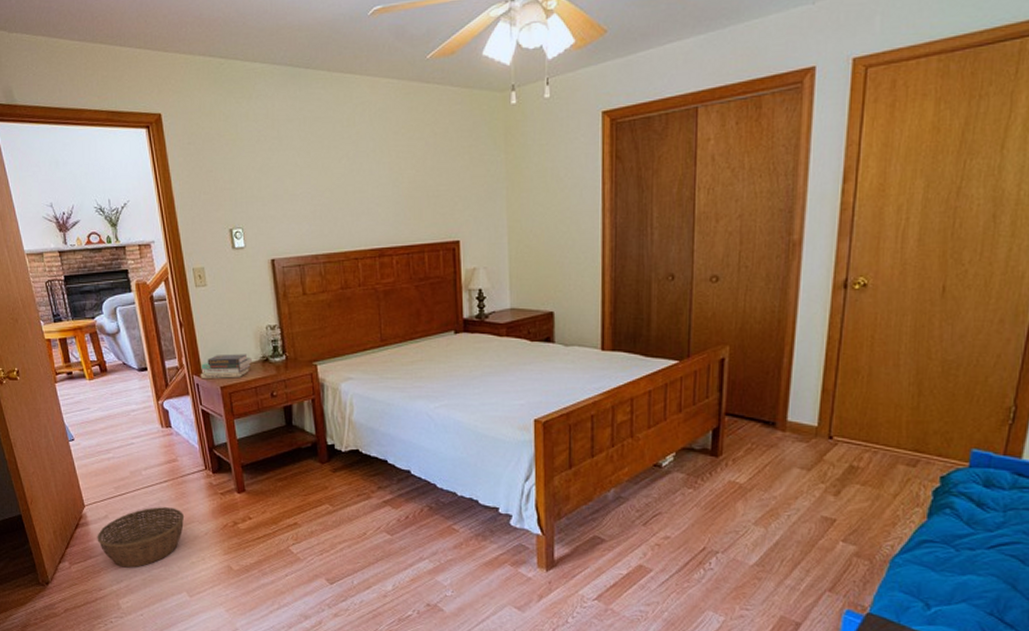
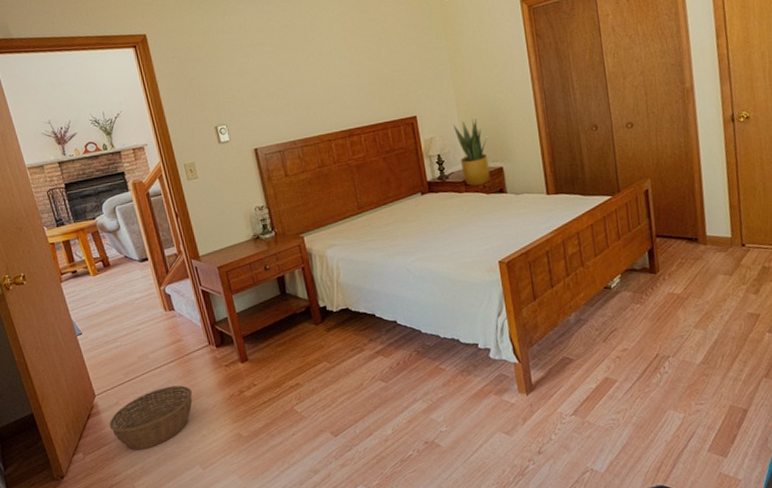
books: present [200,354,252,379] -> none [197,234,245,262]
planter: none [502,250,539,329] -> present [453,118,491,186]

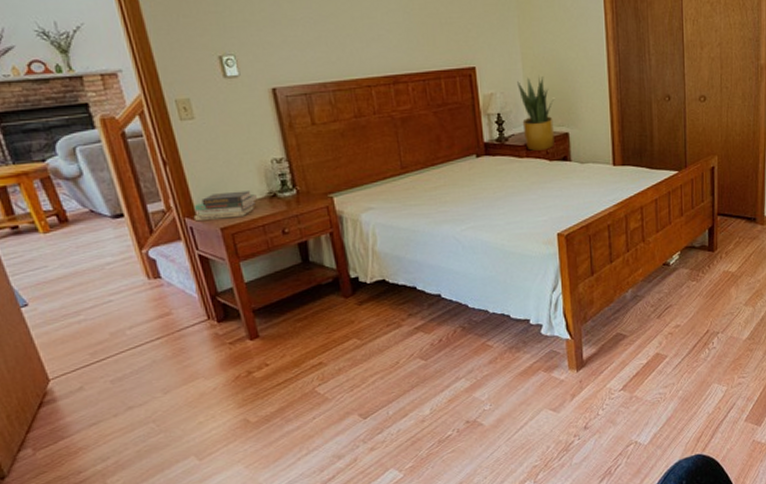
basket: present [109,385,193,450] -> none [69,366,186,443]
books: none [197,234,245,262] -> present [193,190,257,222]

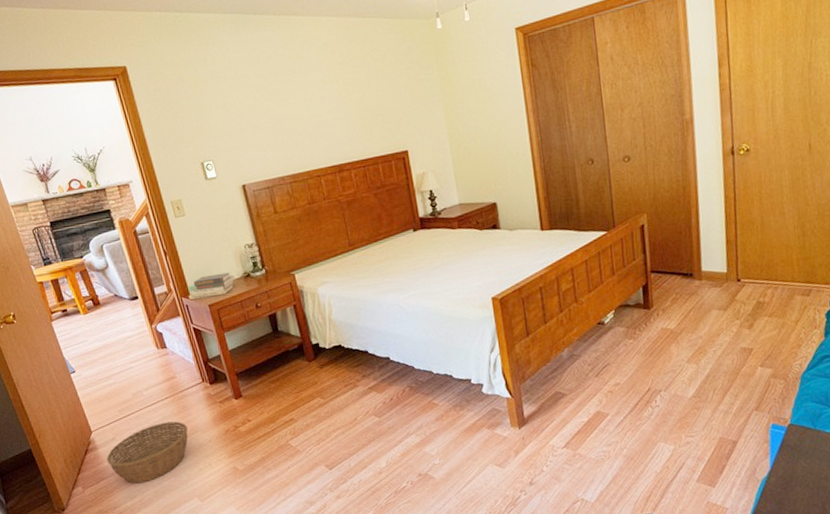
basket: none [69,366,186,443] -> present [106,421,188,484]
planter: present [517,75,555,151] -> none [446,152,484,222]

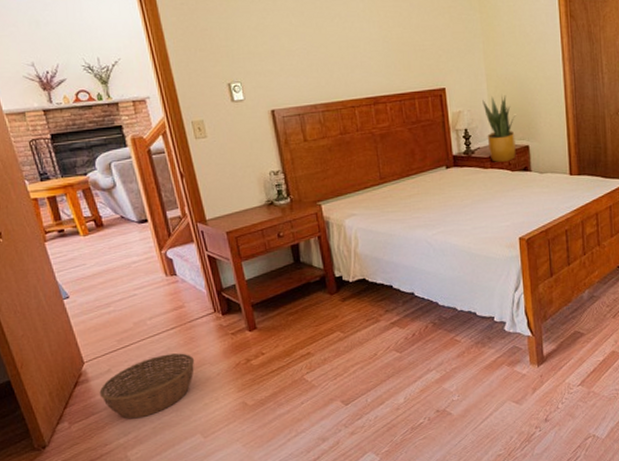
books: present [188,272,235,301] -> none [204,199,257,226]
planter: none [446,152,484,222] -> present [482,94,516,162]

